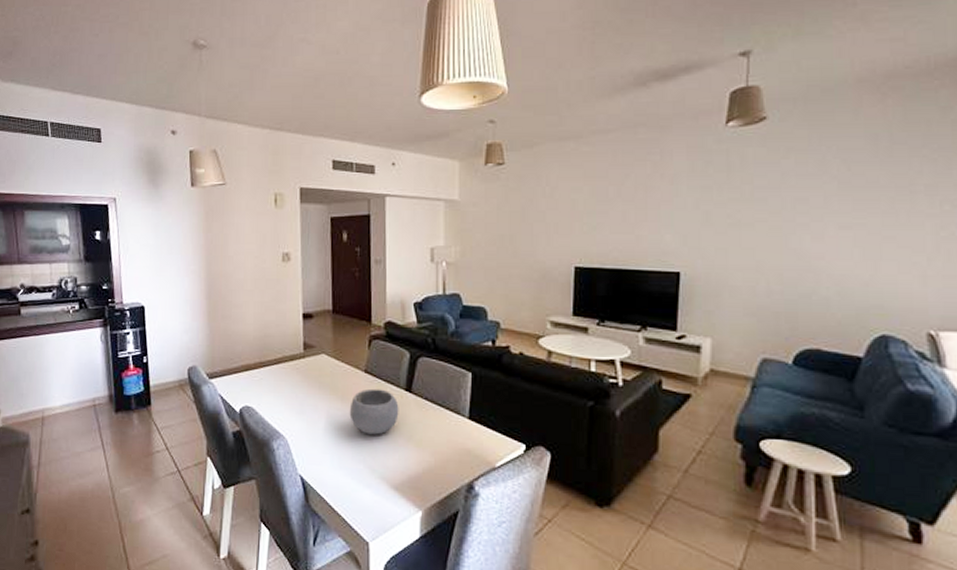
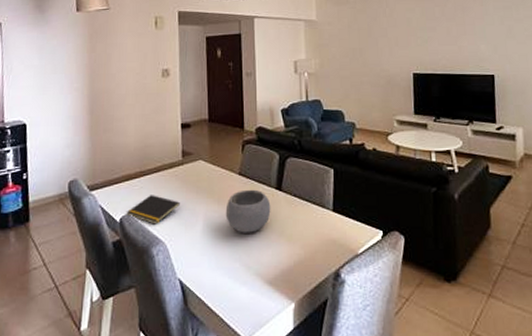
notepad: none [245,387,301,418] -> present [126,195,180,224]

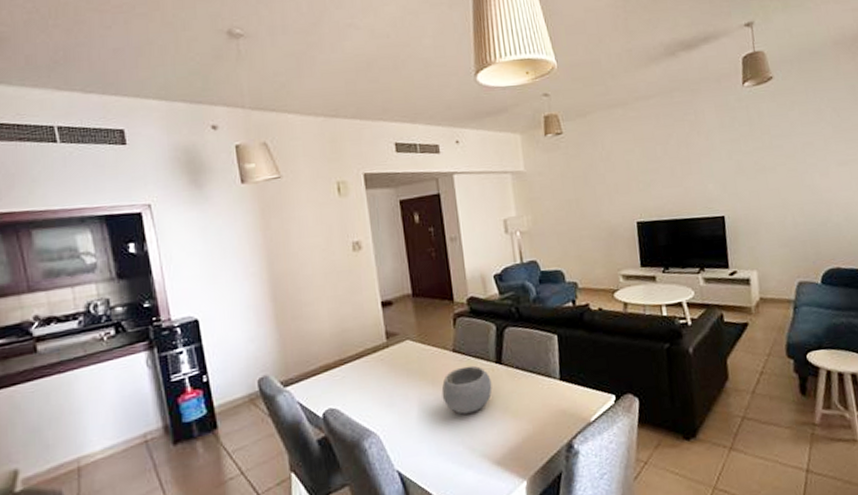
notepad: present [126,195,180,224] -> none [329,383,390,416]

